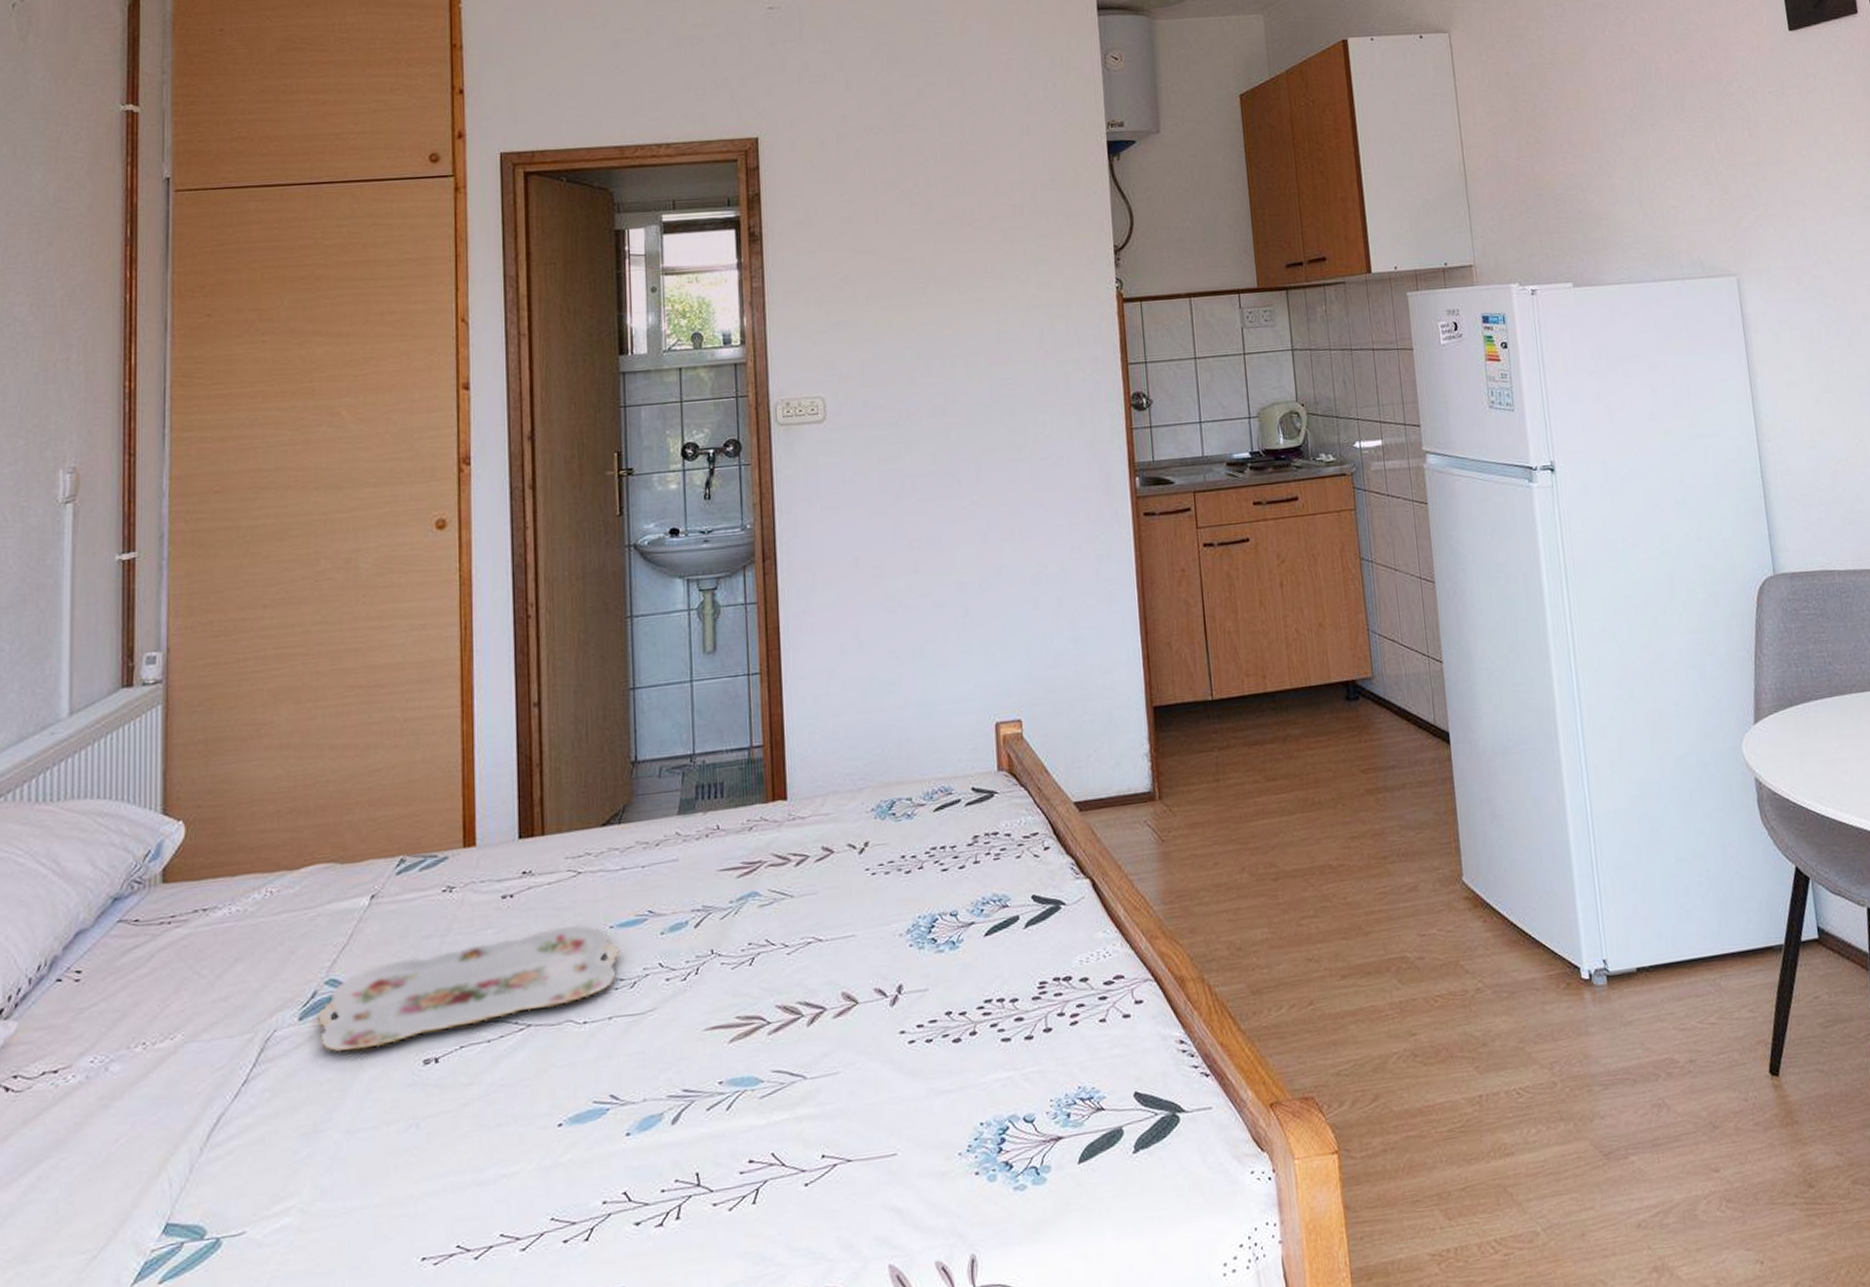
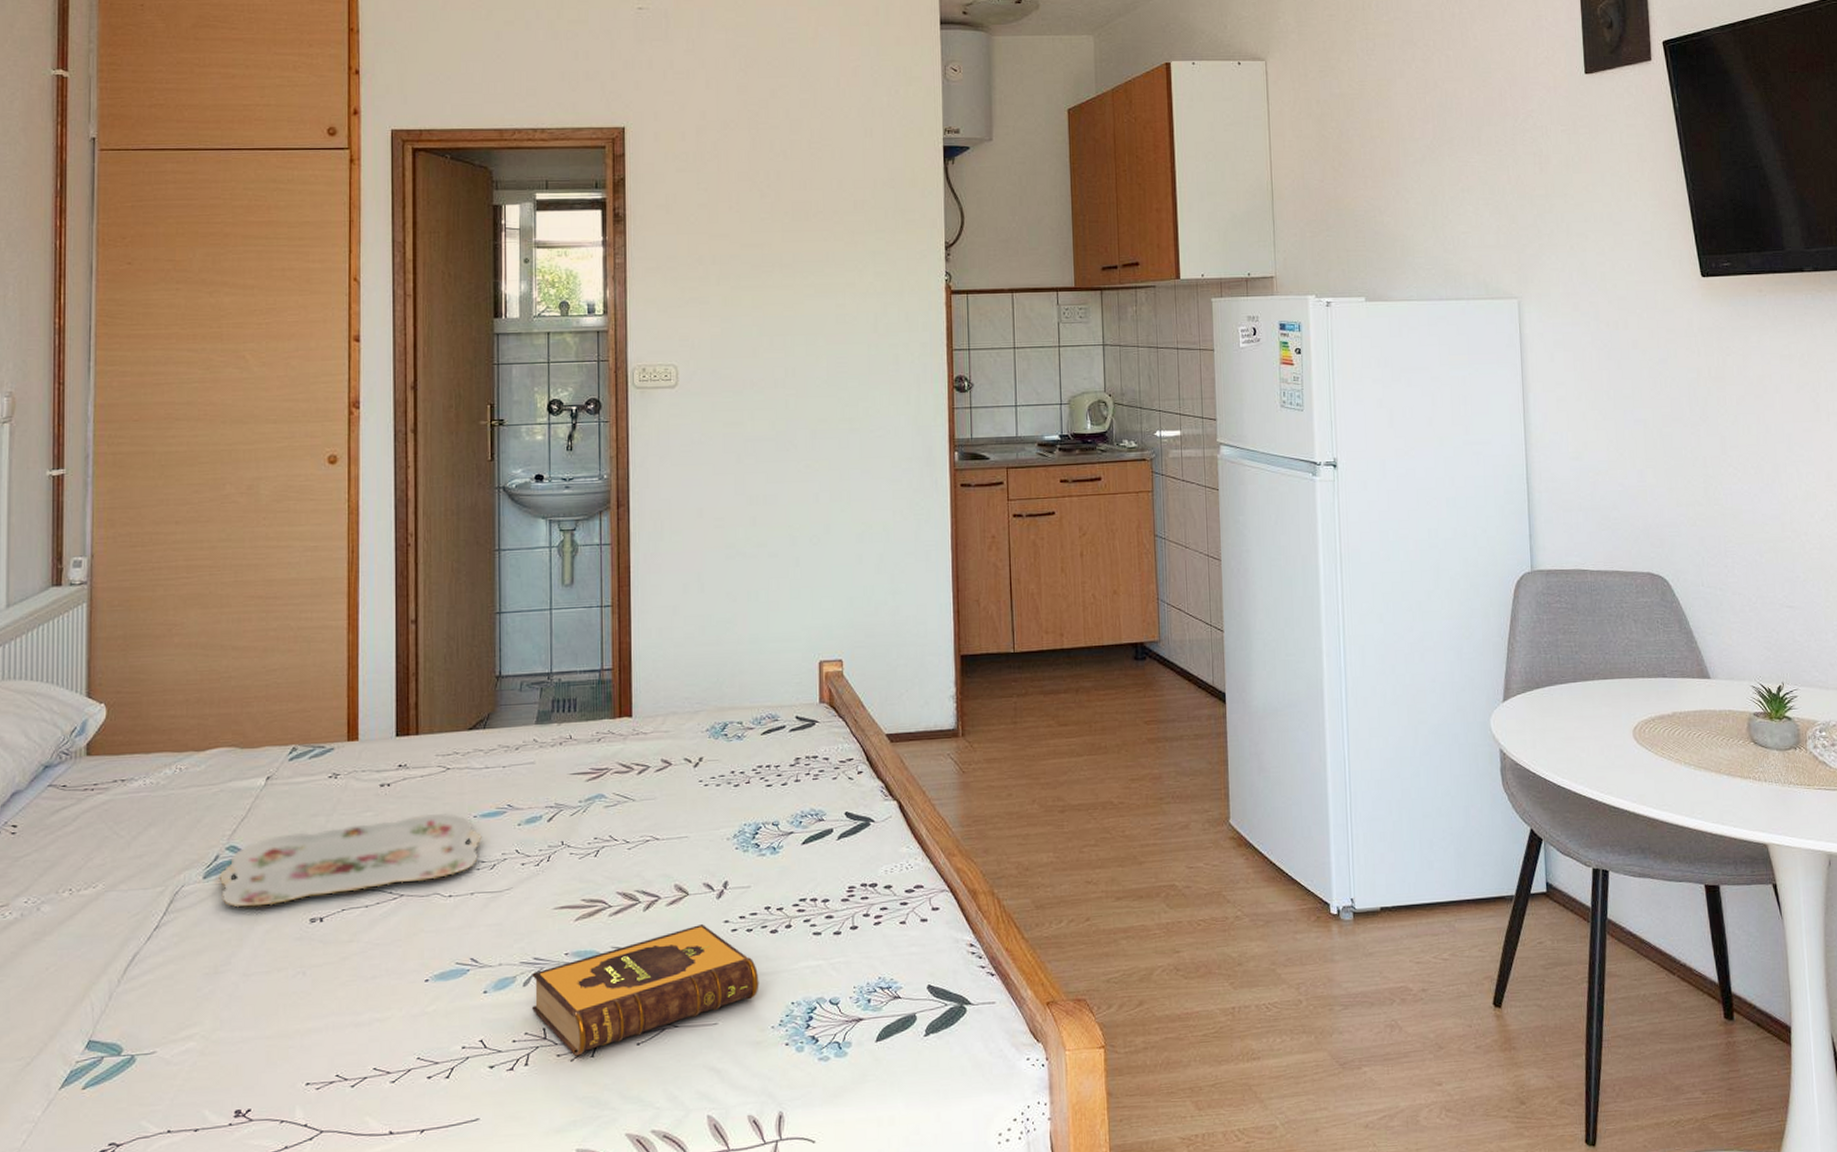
hardback book: none [681,1036,943,1204] -> present [532,923,759,1056]

